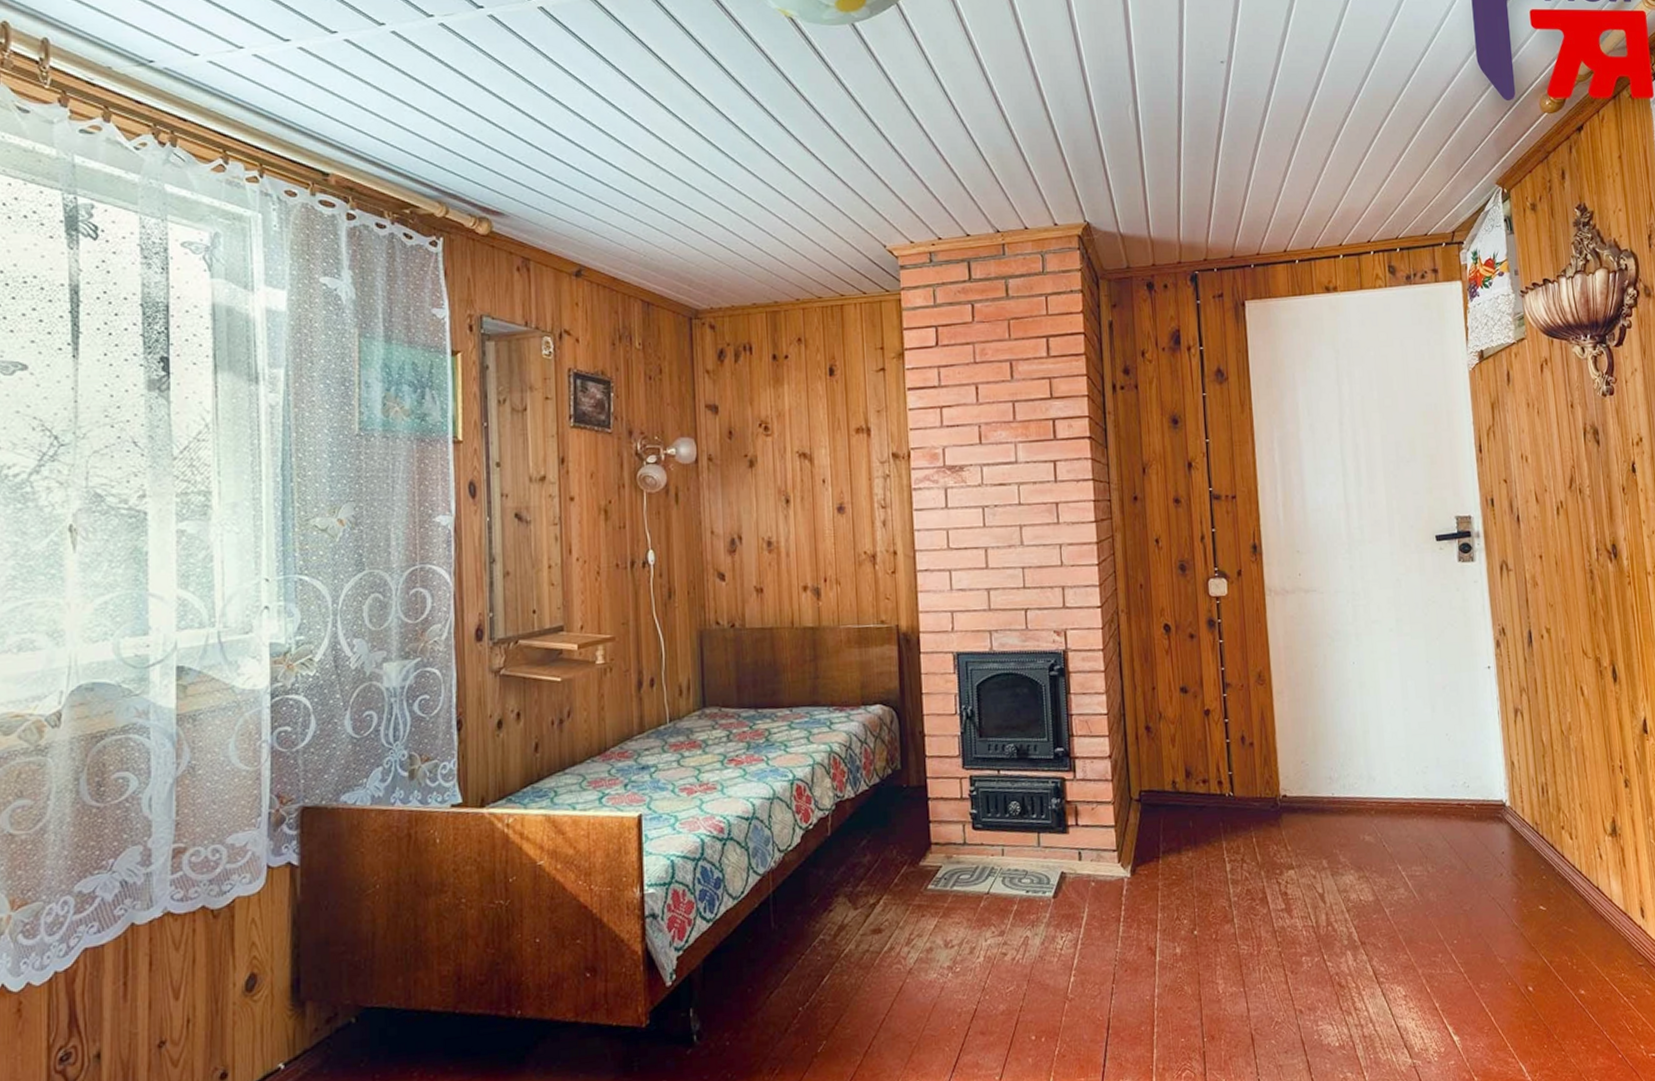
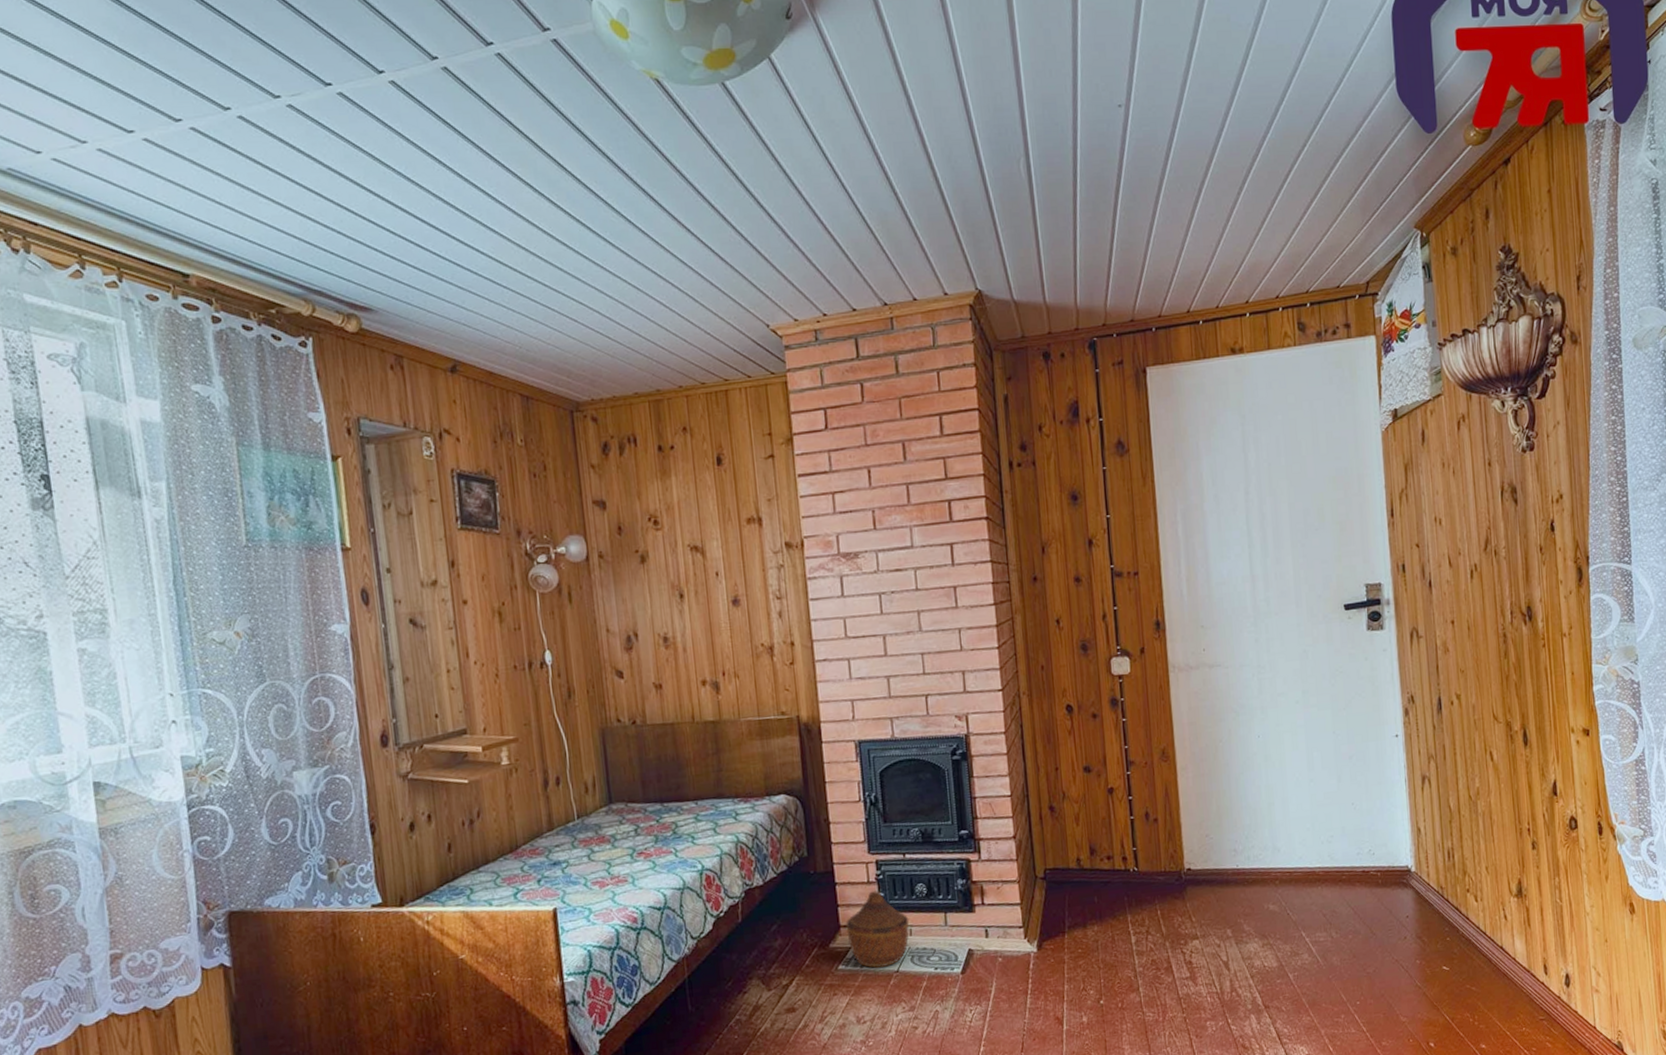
woven basket: none [937,807,1002,889] -> present [846,891,910,968]

